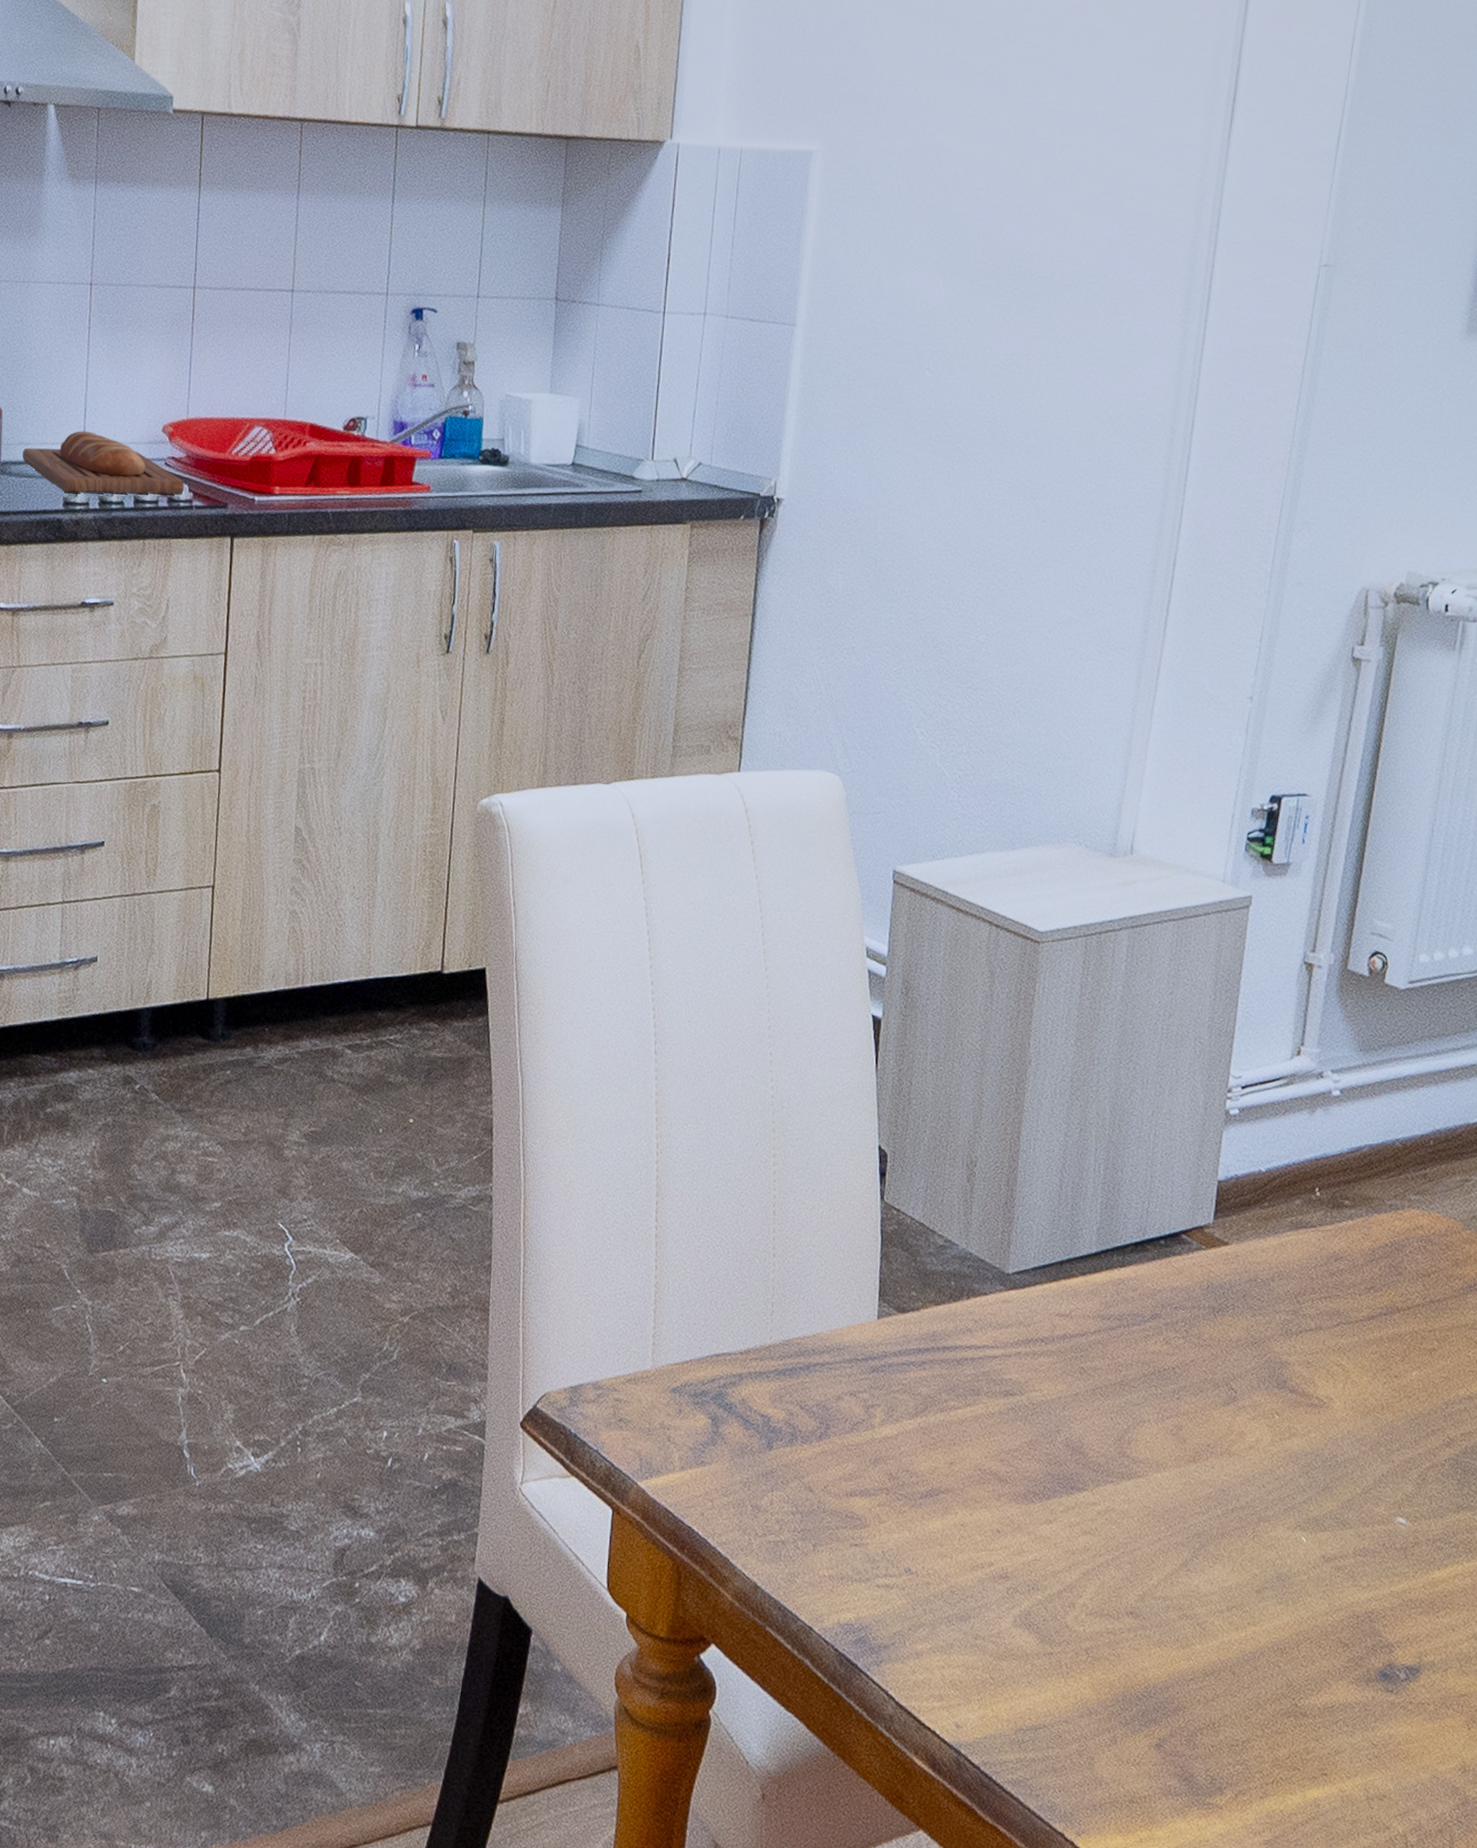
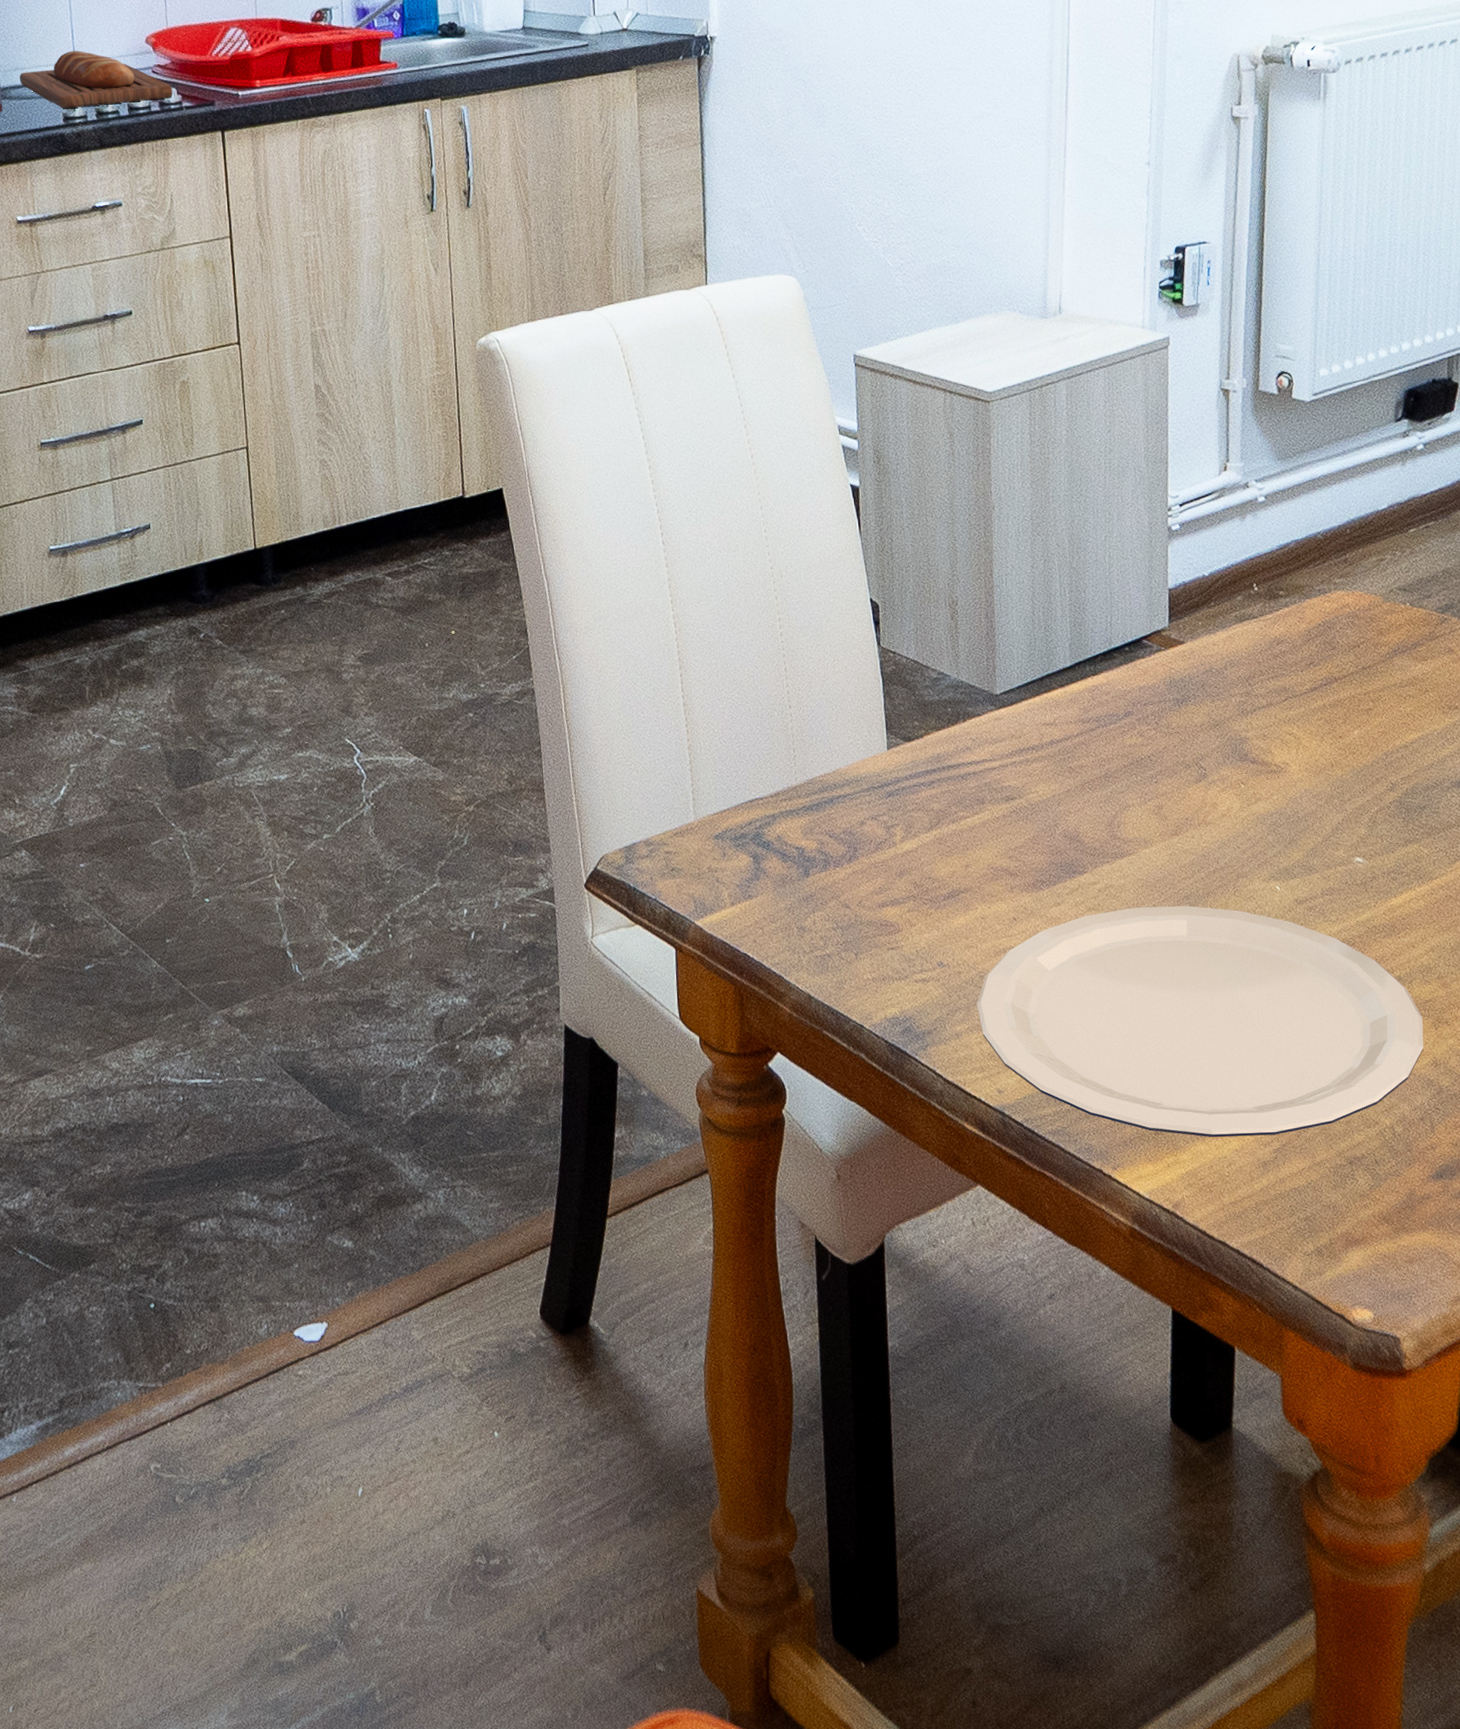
plate: none [943,1537,1455,1824] -> present [976,905,1424,1138]

